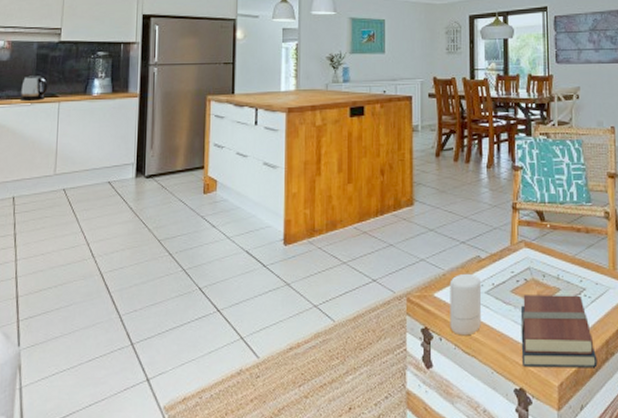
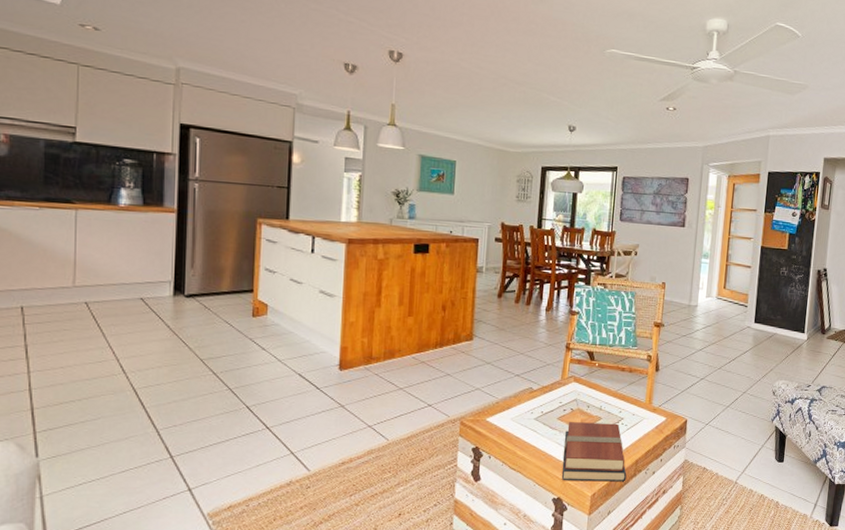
kettle: present [20,74,48,102] -> none [24,175,61,206]
candle: present [449,273,482,336] -> none [499,402,532,455]

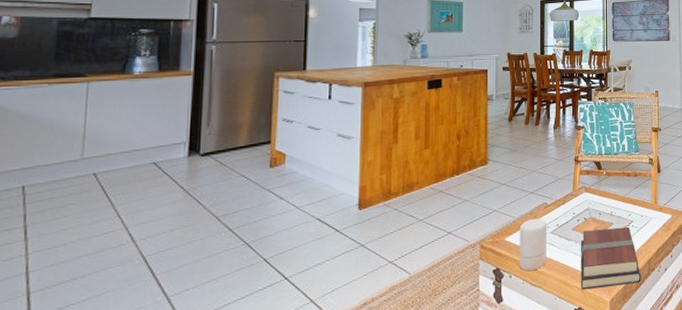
candle: none [499,402,532,455] -> present [519,218,548,272]

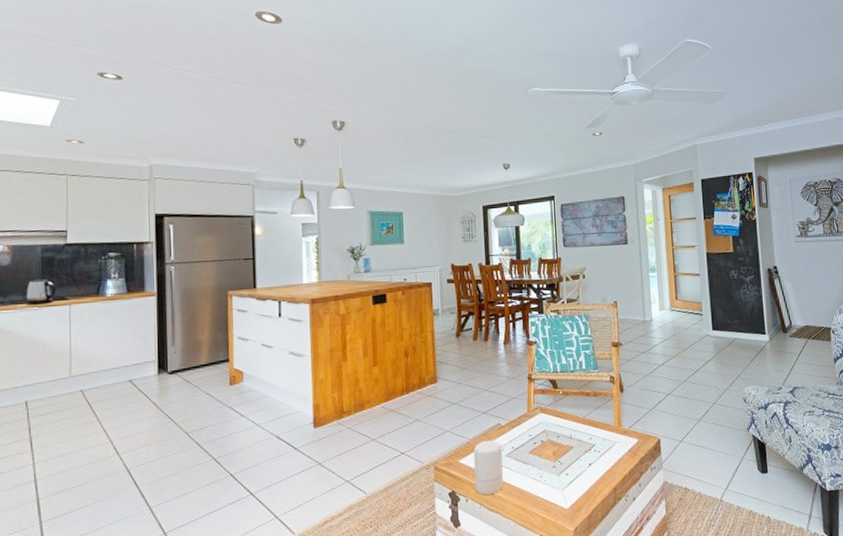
kettle: none [32,53,73,83] -> present [25,278,56,306]
books: present [580,226,641,289] -> none [538,451,607,517]

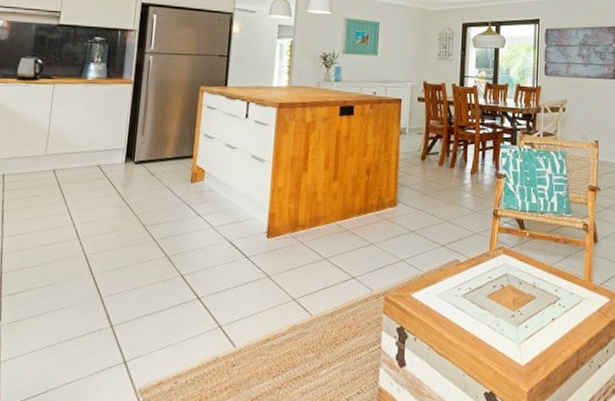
candle: present [473,439,503,496] -> none [425,276,459,338]

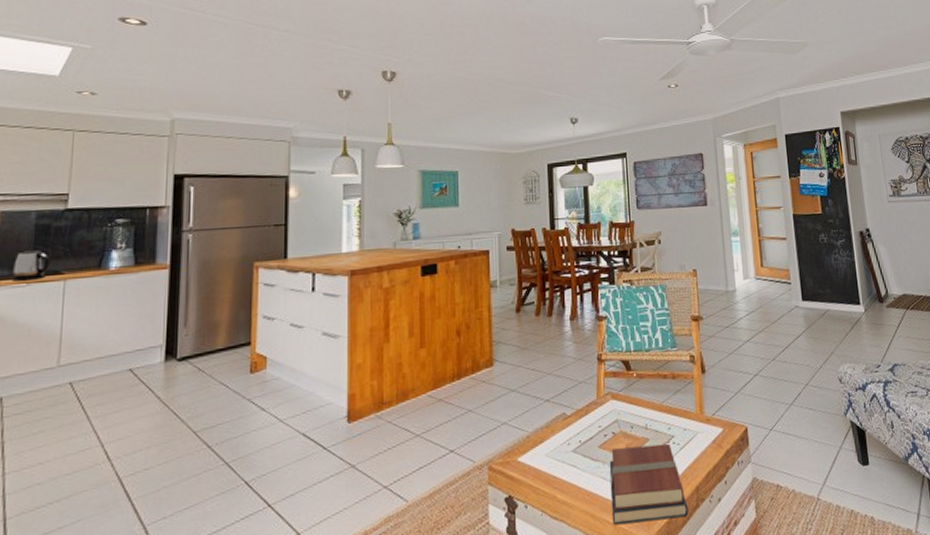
books: none [494,301,568,376] -> present [609,443,689,524]

